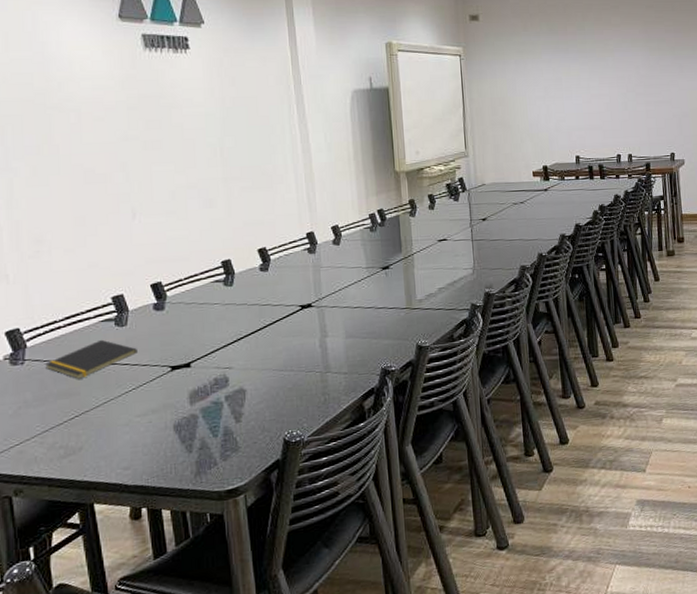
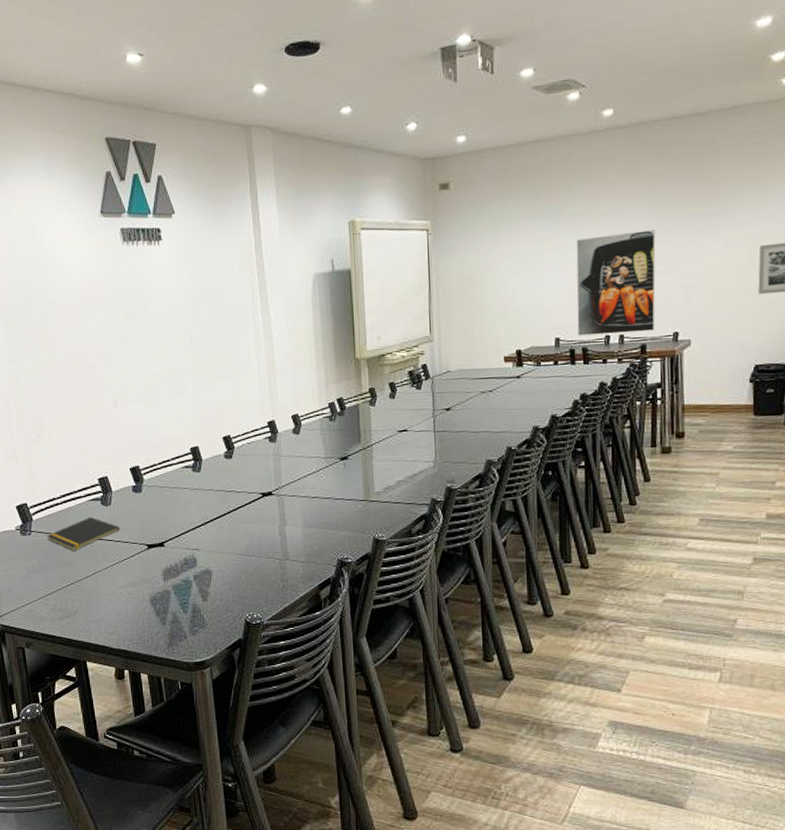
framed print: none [589,67,656,155] -> present [576,230,656,336]

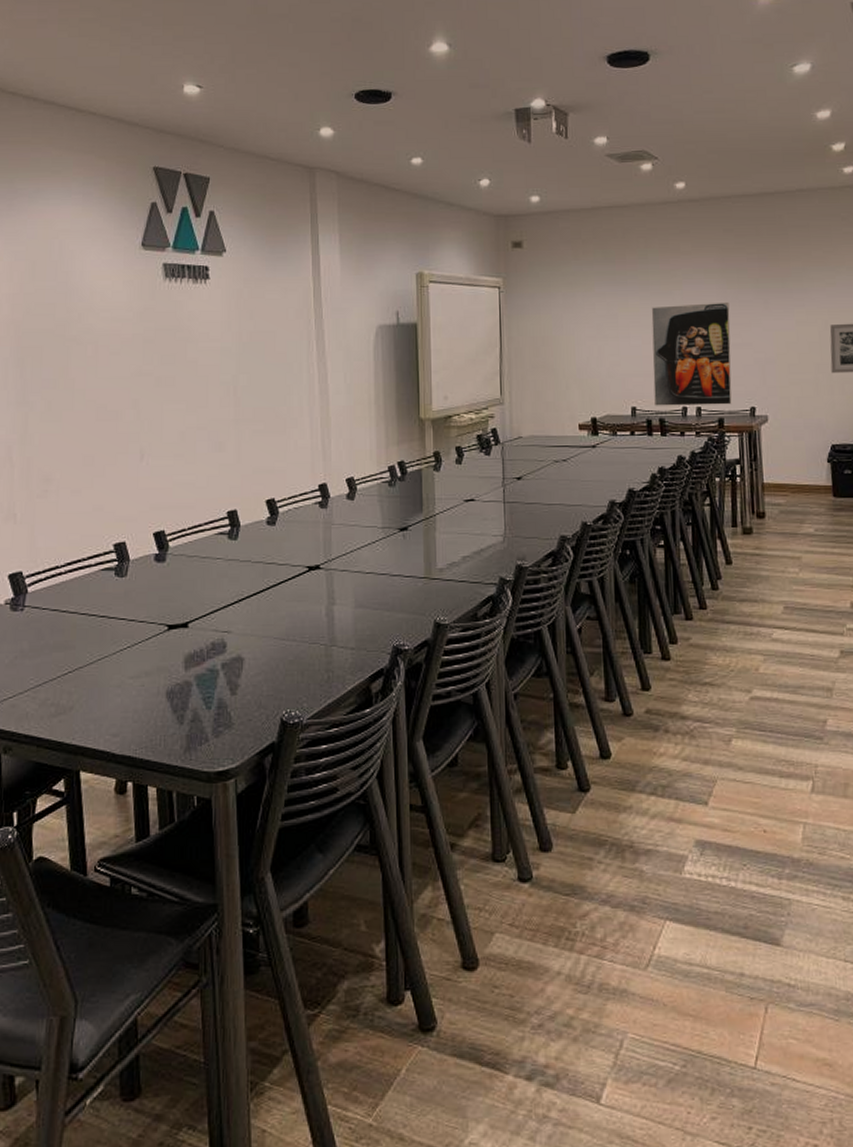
notepad: present [47,516,120,551] -> none [44,589,135,631]

